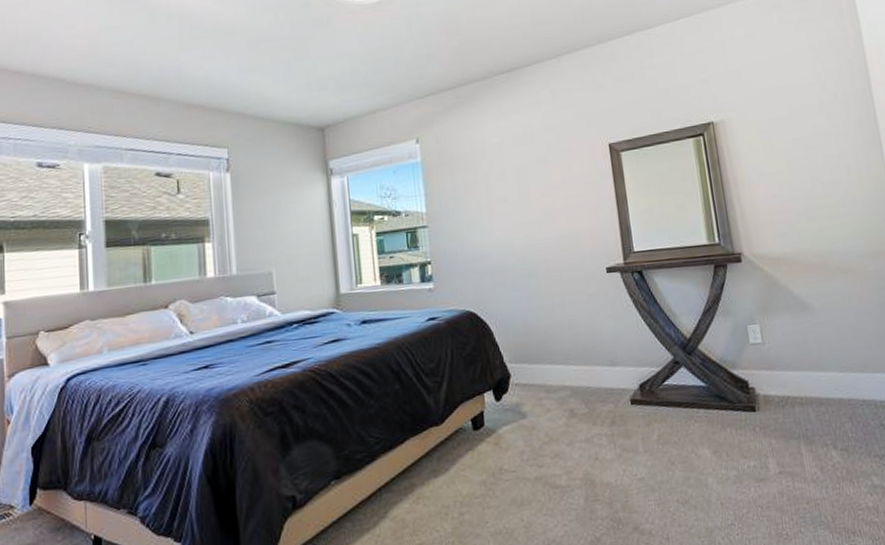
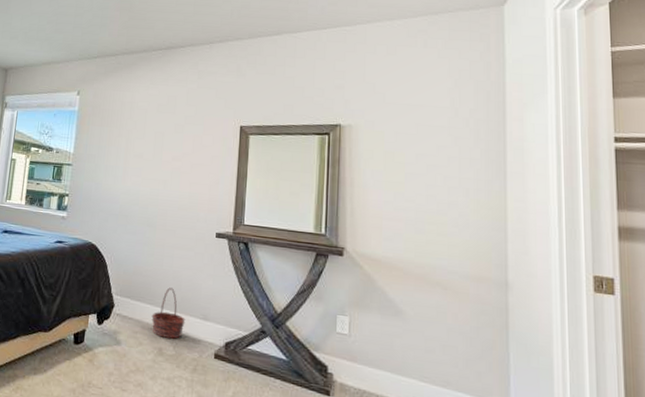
basket: none [554,339,593,397] -> present [151,287,186,339]

